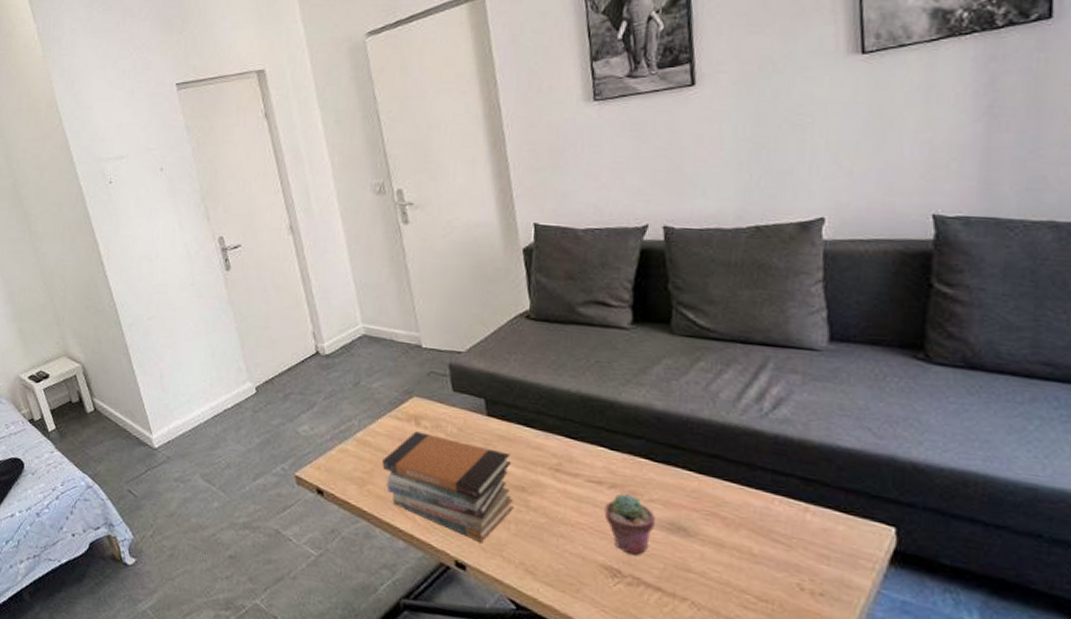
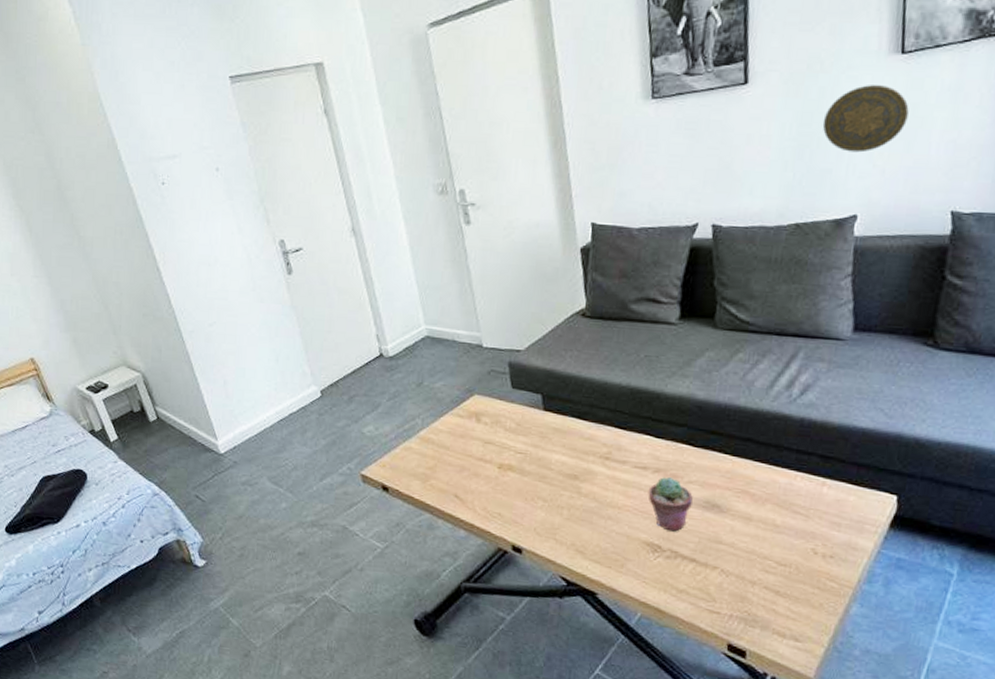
book stack: present [382,431,514,544] -> none [444,427,566,529]
decorative plate: none [779,85,875,154] -> present [822,85,909,153]

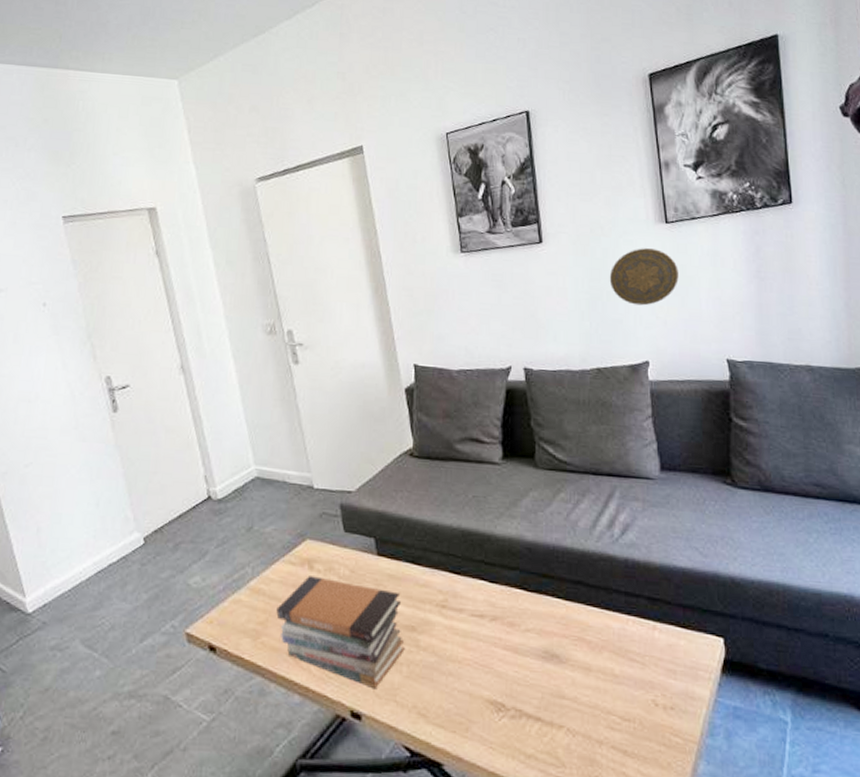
book stack: none [444,427,566,529] -> present [276,576,405,690]
potted succulent: present [648,476,693,532] -> none [487,624,531,687]

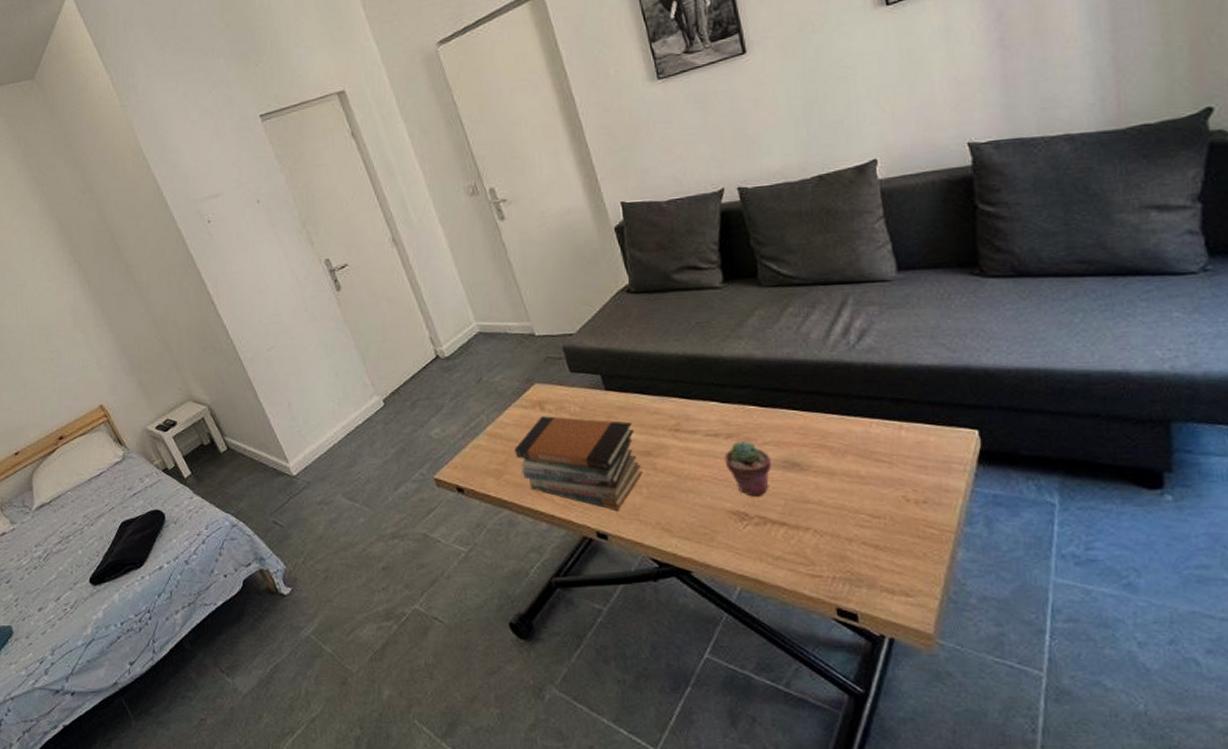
potted succulent: none [487,624,531,687] -> present [724,440,771,497]
decorative plate: present [609,248,679,306] -> none [824,36,906,102]

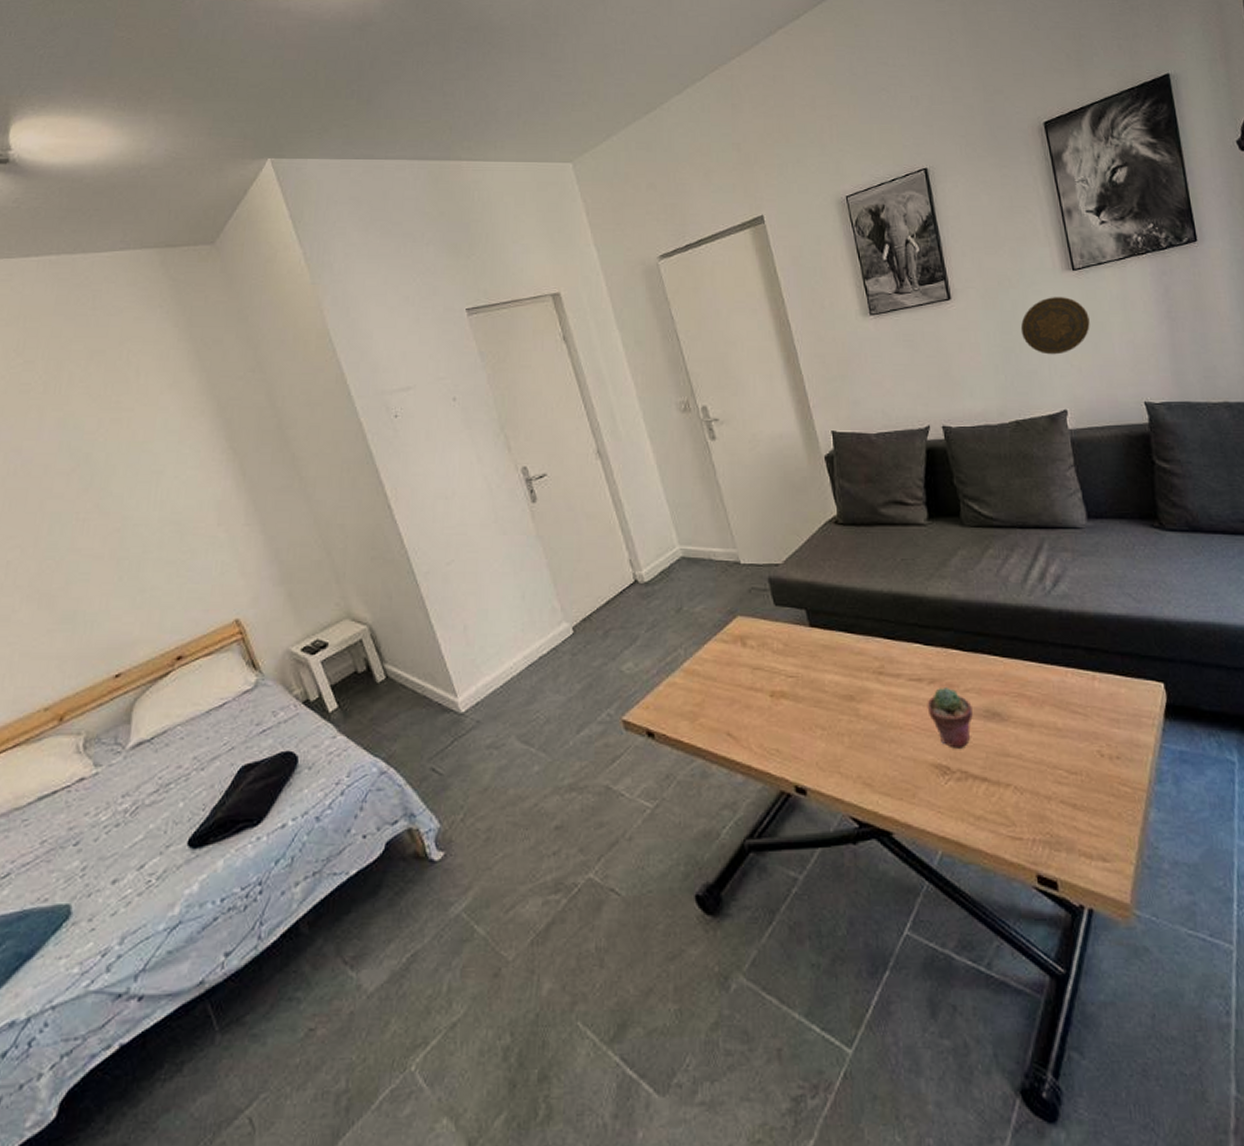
book stack: present [514,416,643,511] -> none [712,653,845,763]
decorative plate: none [824,36,906,102] -> present [1020,297,1090,355]

